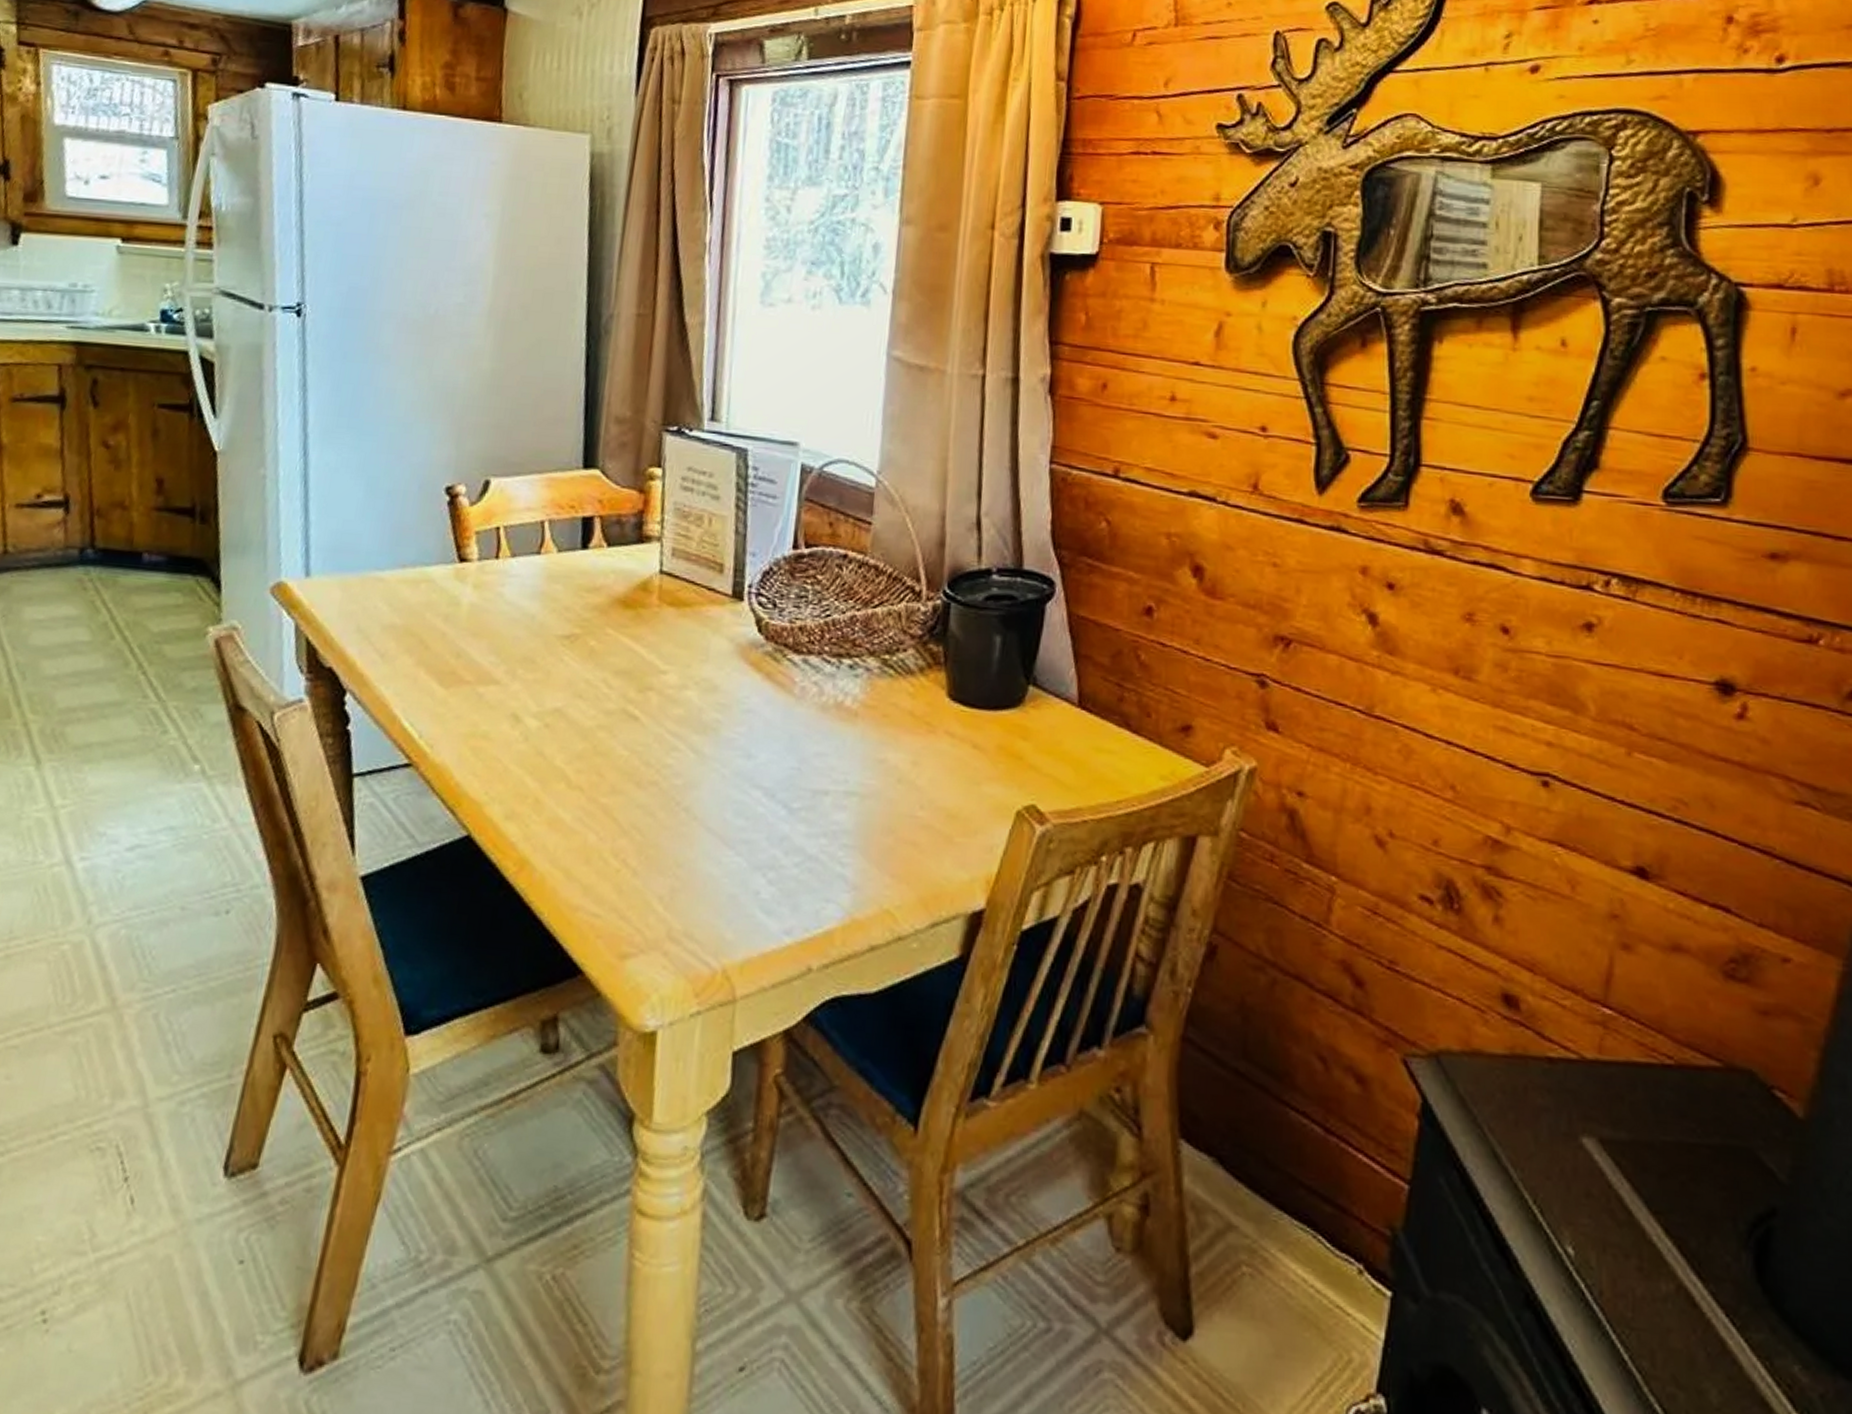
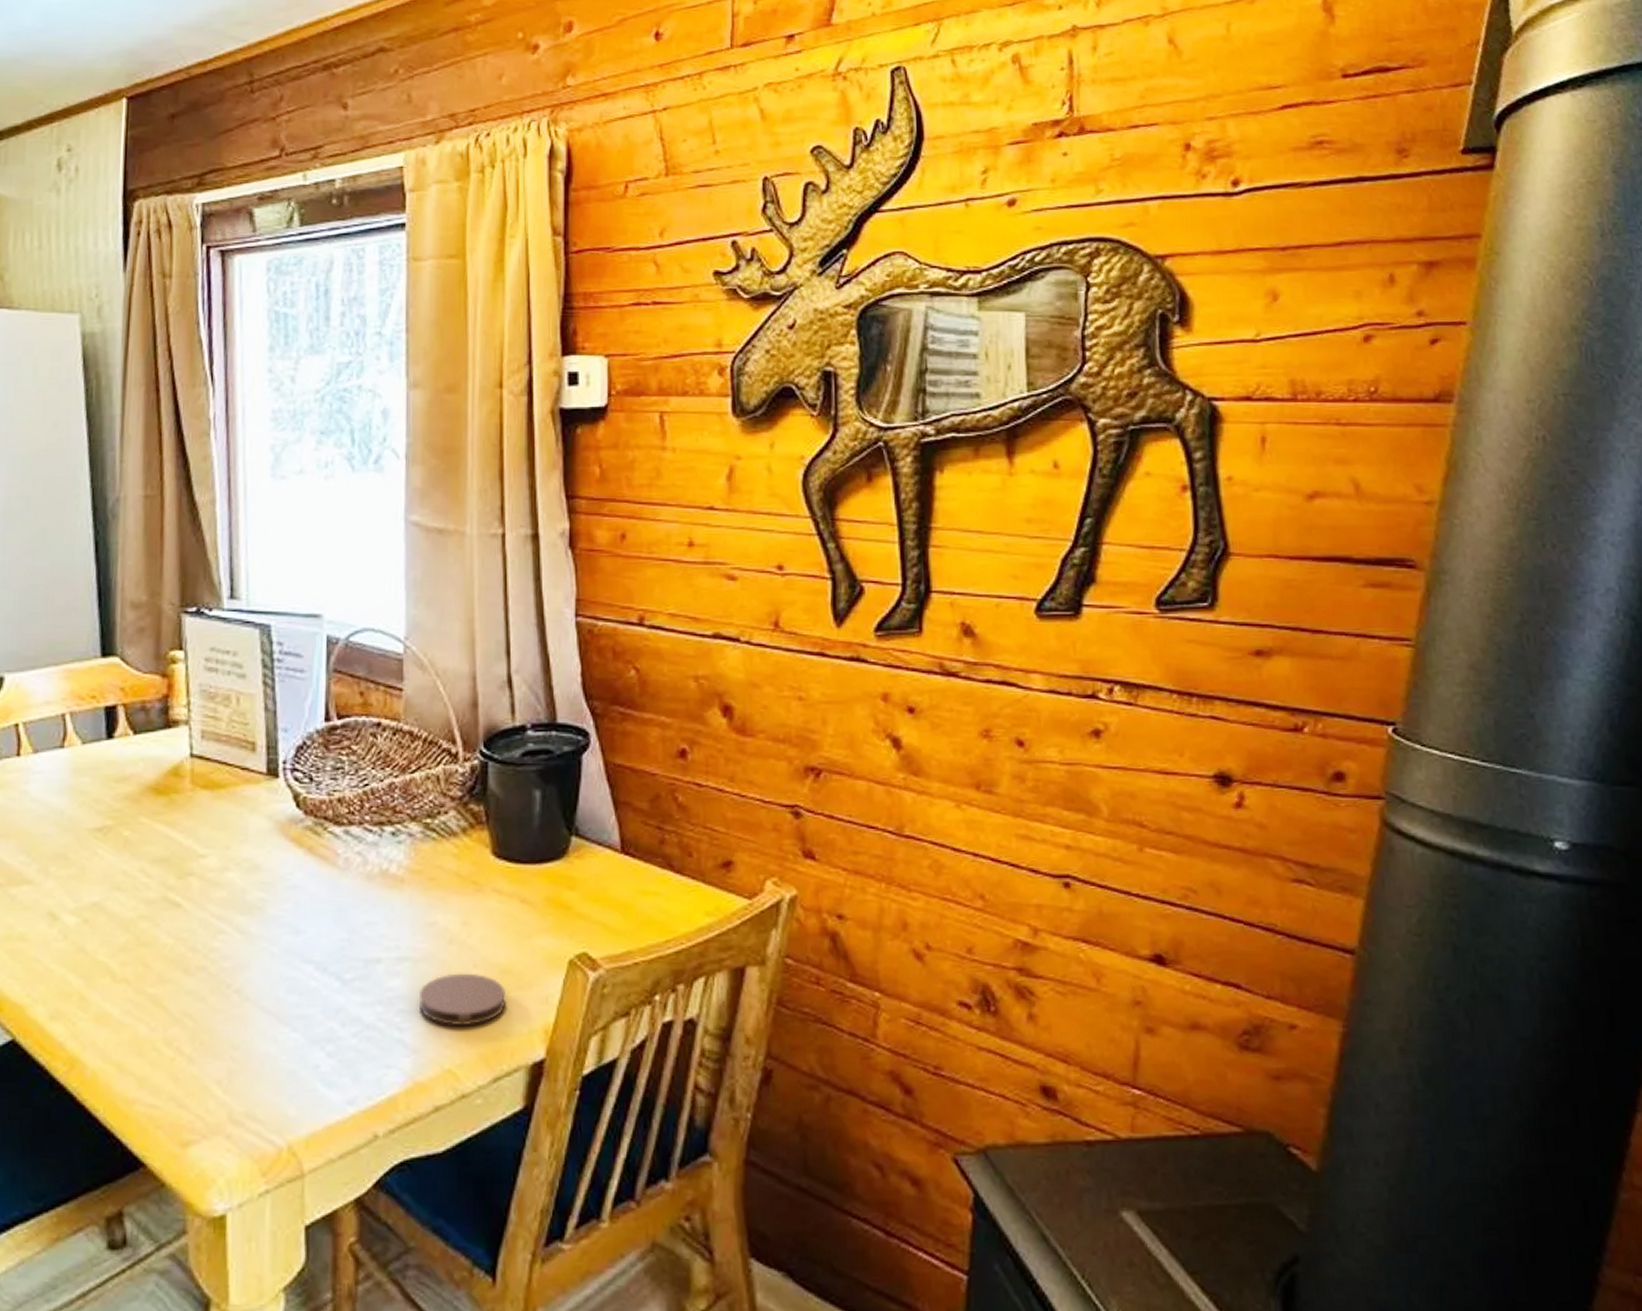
coaster: none [863,812,951,867] -> present [419,973,507,1025]

